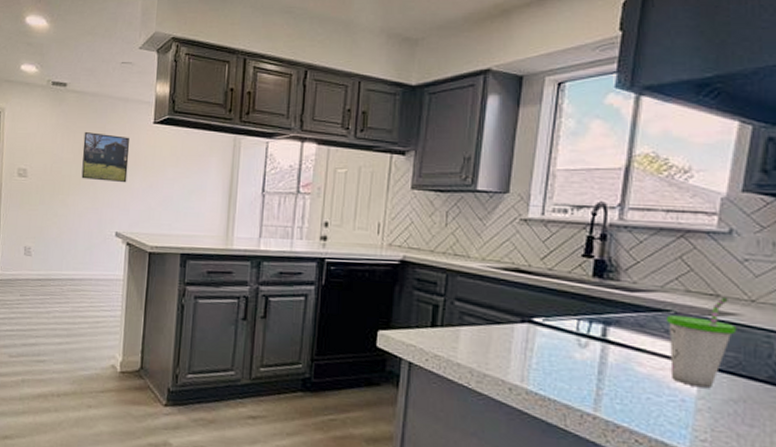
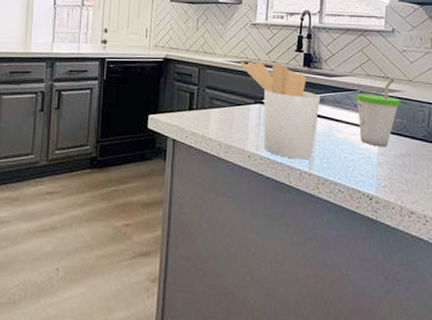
utensil holder: none [502,267,616,398] -> present [239,61,321,160]

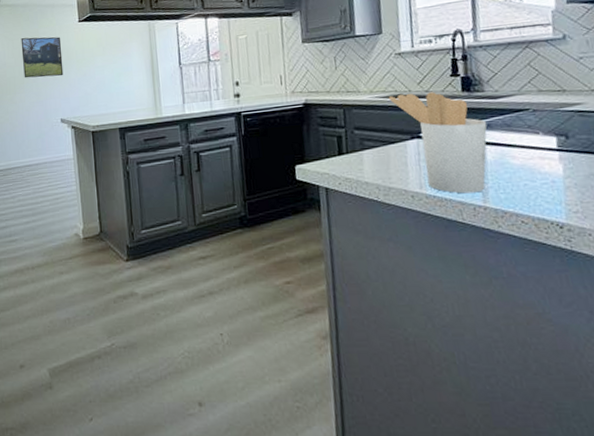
cup: present [354,78,402,147] -> none [527,90,585,169]

